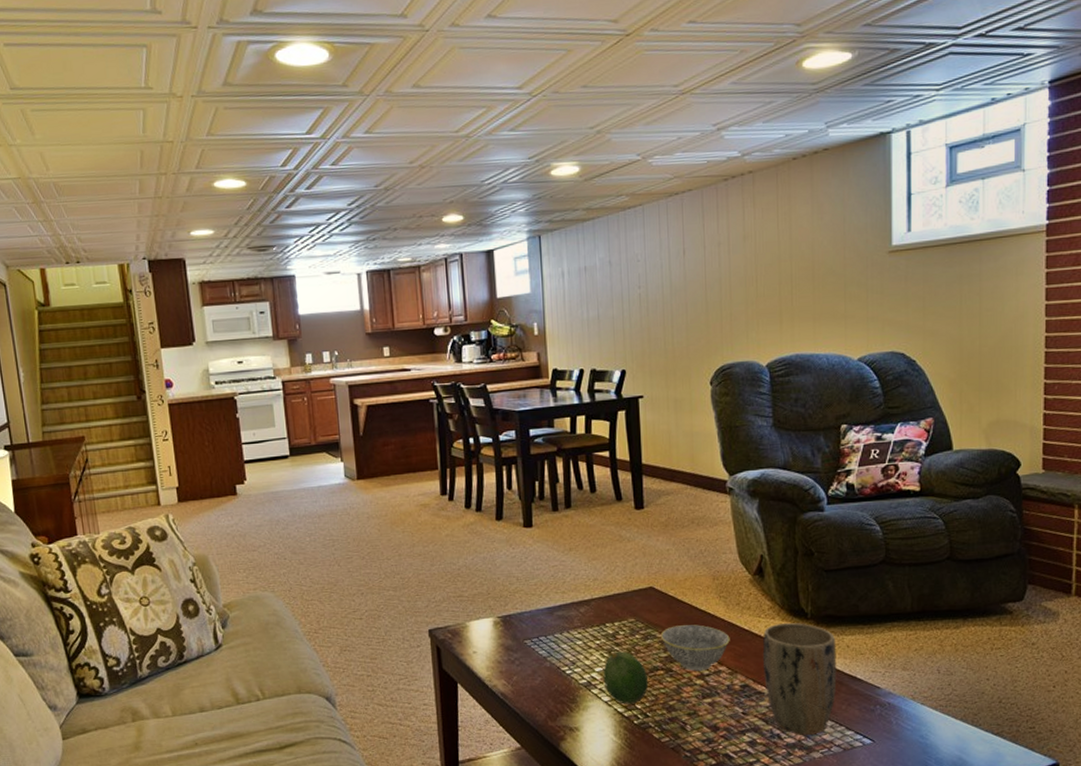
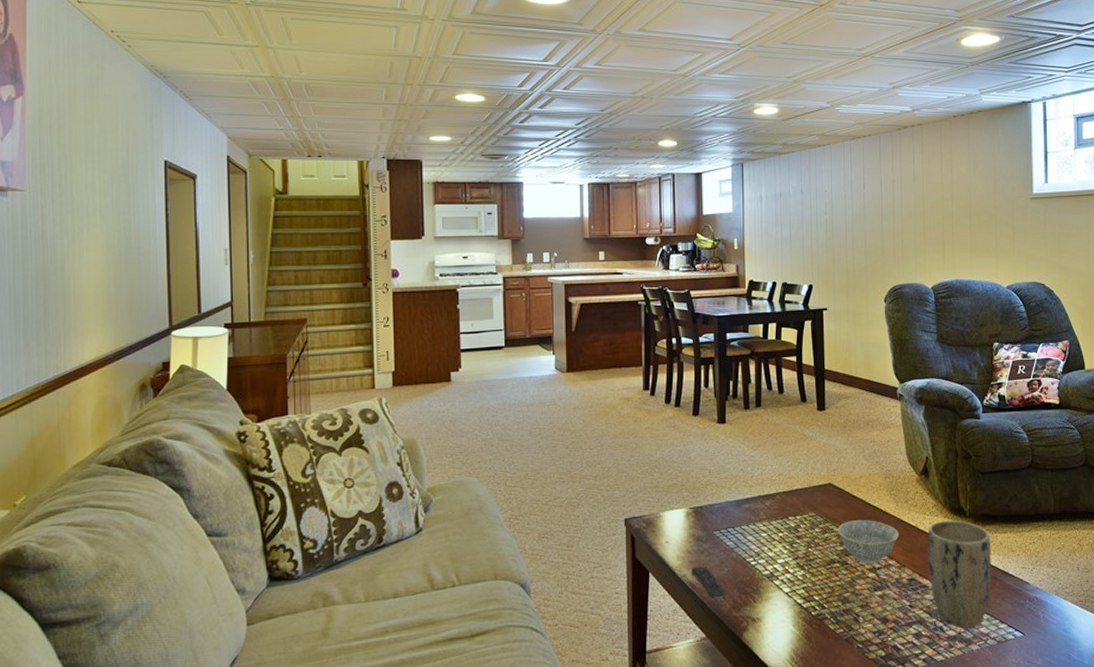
remote control: none [502,675,540,712] -> present [691,566,725,602]
fruit: present [603,651,649,704] -> none [785,544,826,596]

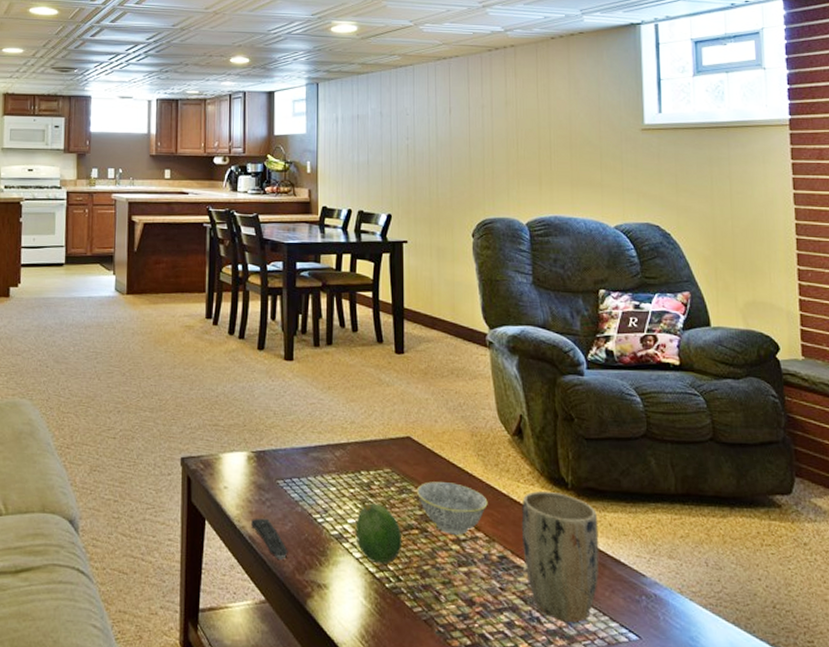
fruit: none [785,544,826,596] -> present [355,503,403,564]

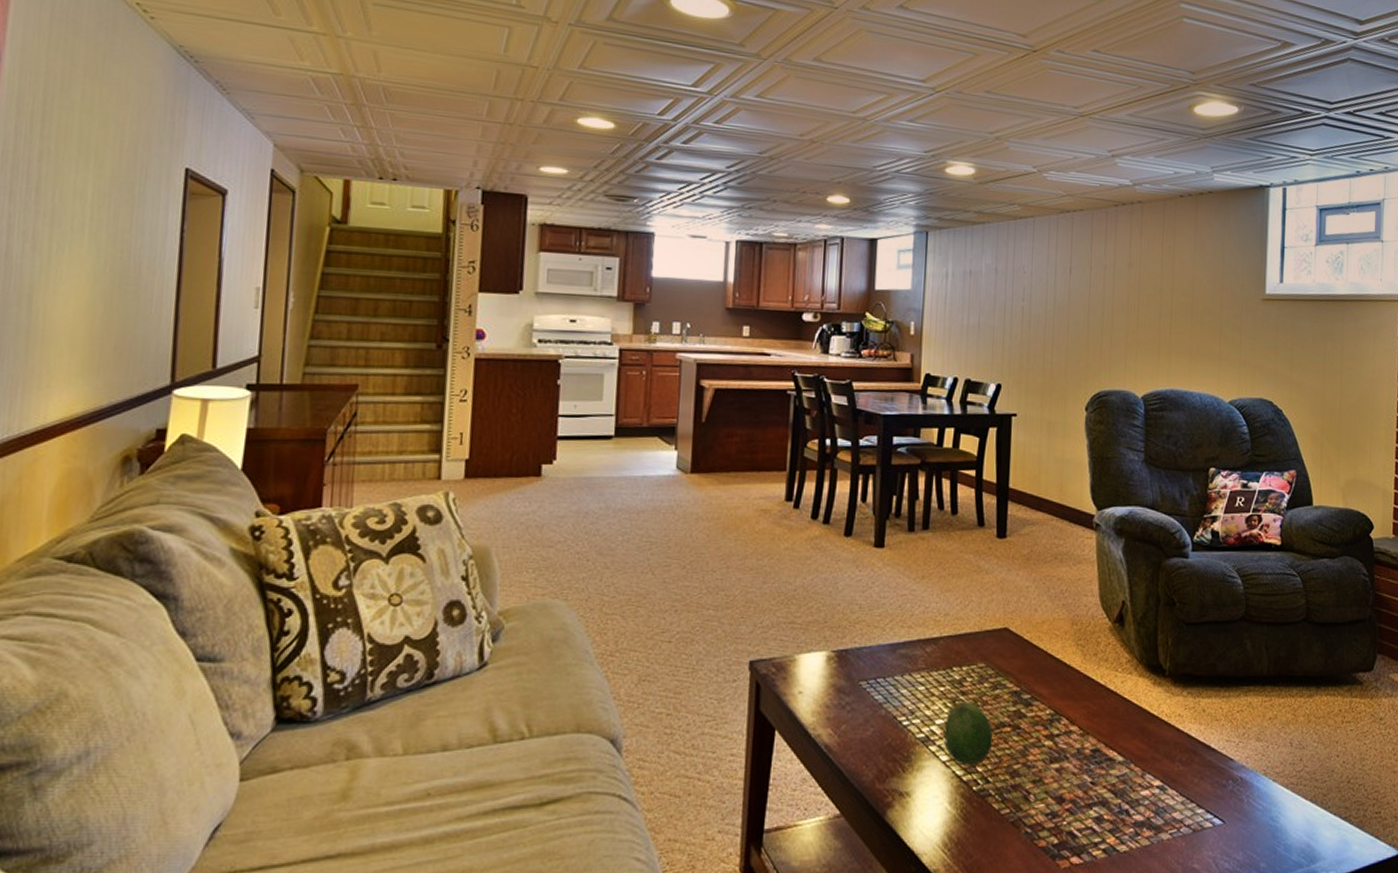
remote control: present [251,518,288,561] -> none [828,724,869,770]
bowl: present [416,481,488,535] -> none [1011,675,1084,730]
plant pot: present [521,490,599,622] -> none [1116,679,1192,812]

